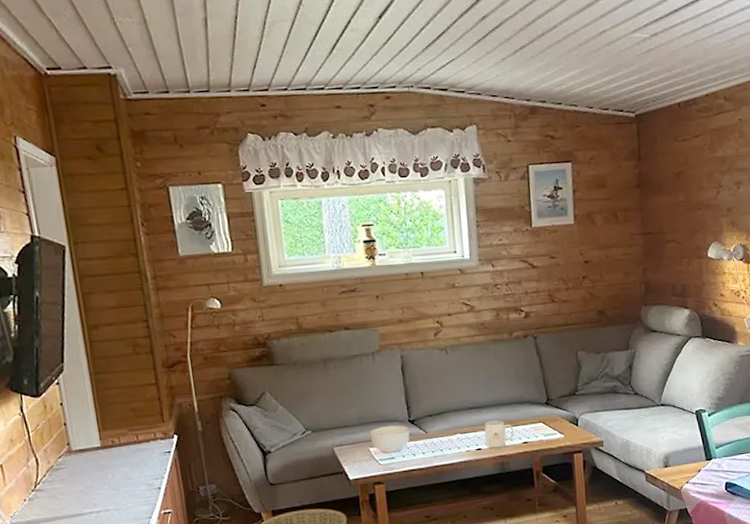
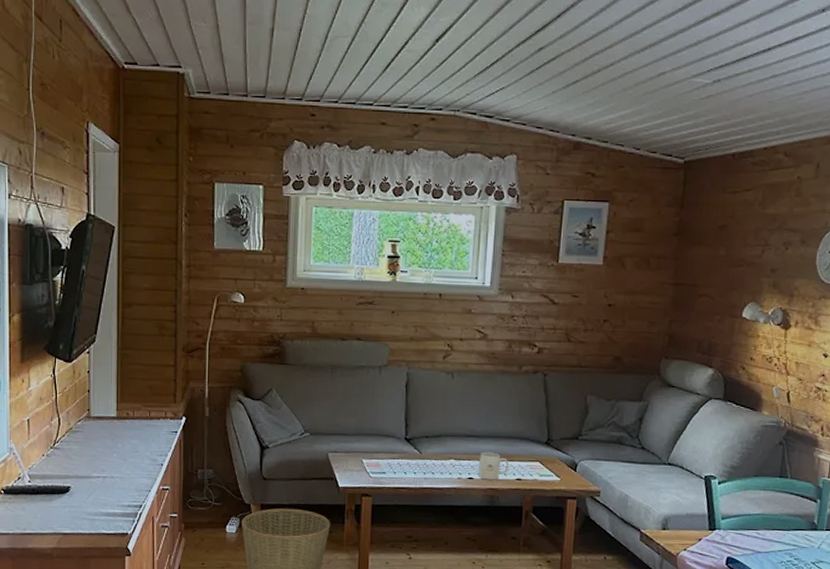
bowl: present [369,425,411,454] -> none [364,440,405,468]

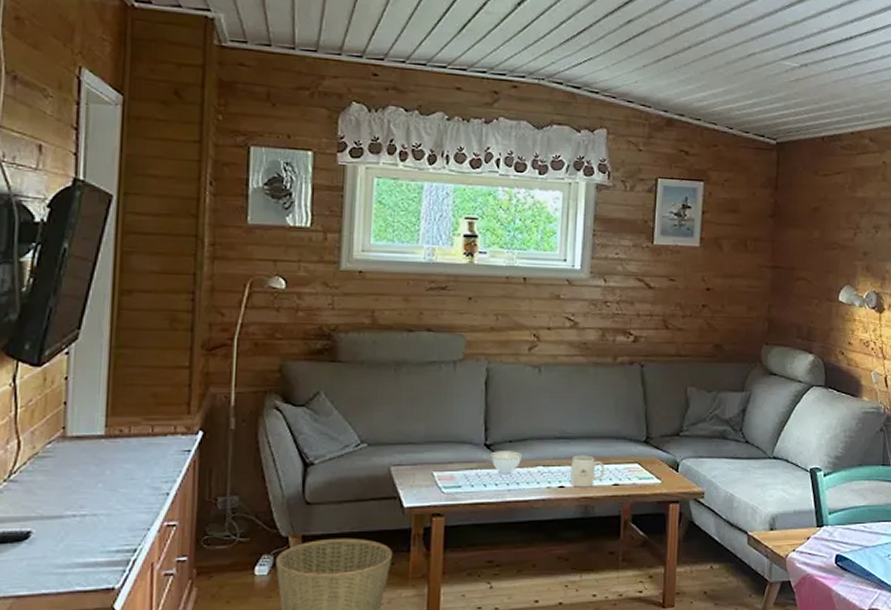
bowl: none [410,444,438,465] -> present [491,451,523,474]

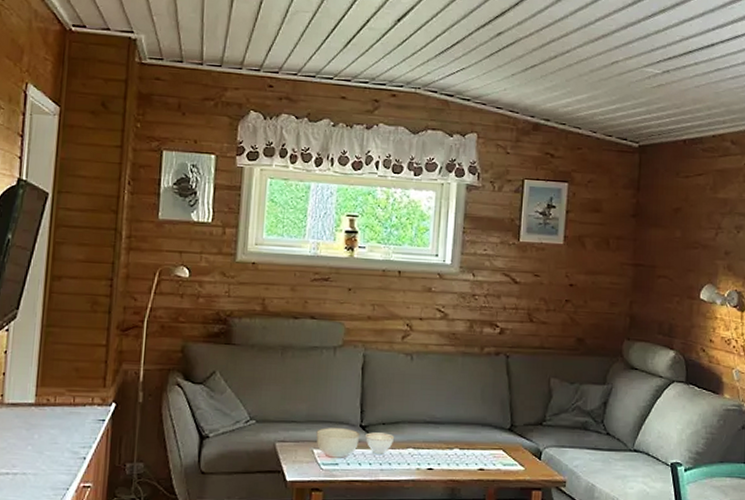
bowl: none [436,448,485,480] -> present [316,428,361,458]
mug: present [570,455,605,487] -> none [438,439,471,471]

